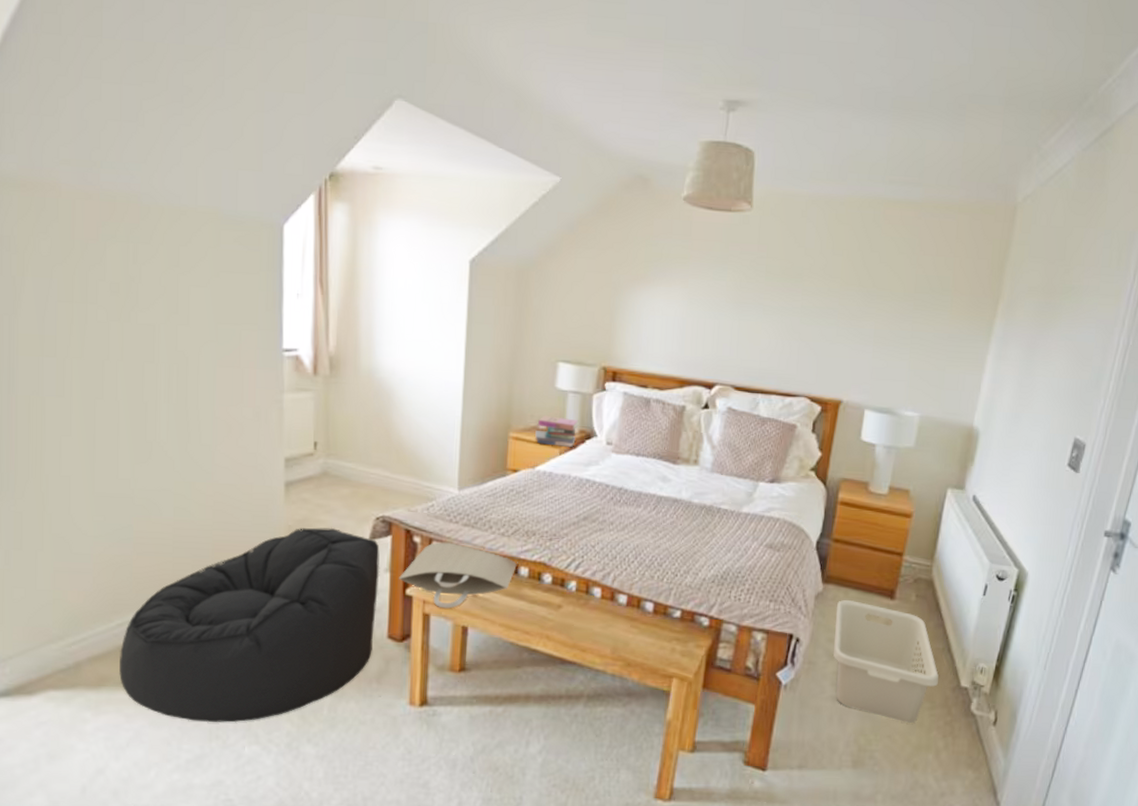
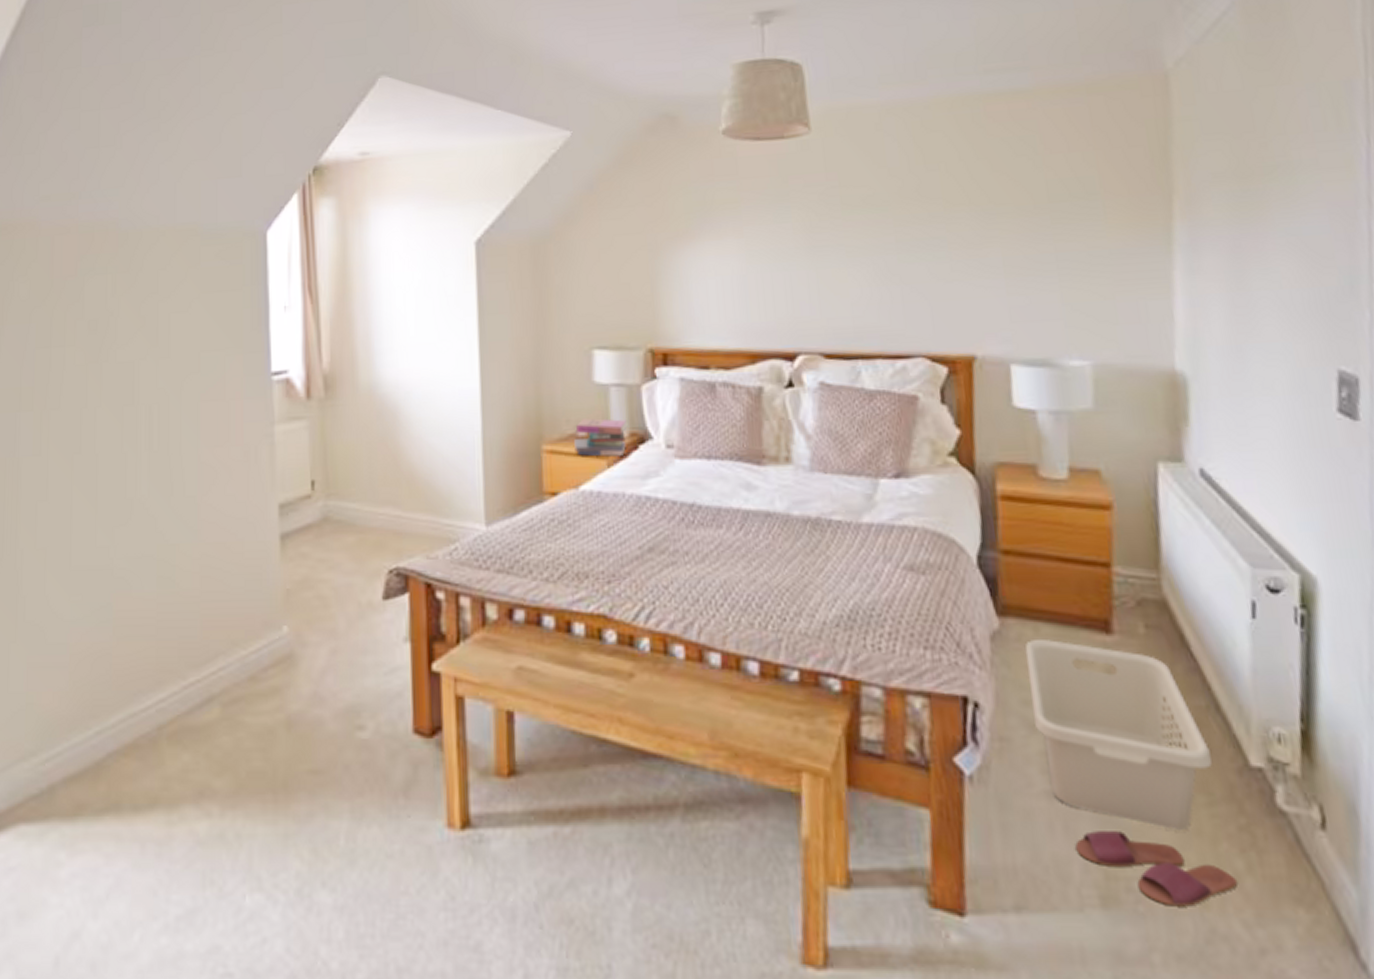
bean bag chair: present [119,527,380,723] -> none [98,587,398,861]
tote bag: present [398,542,518,609] -> none [421,595,570,687]
slippers: none [844,722,938,768] -> present [1075,831,1239,907]

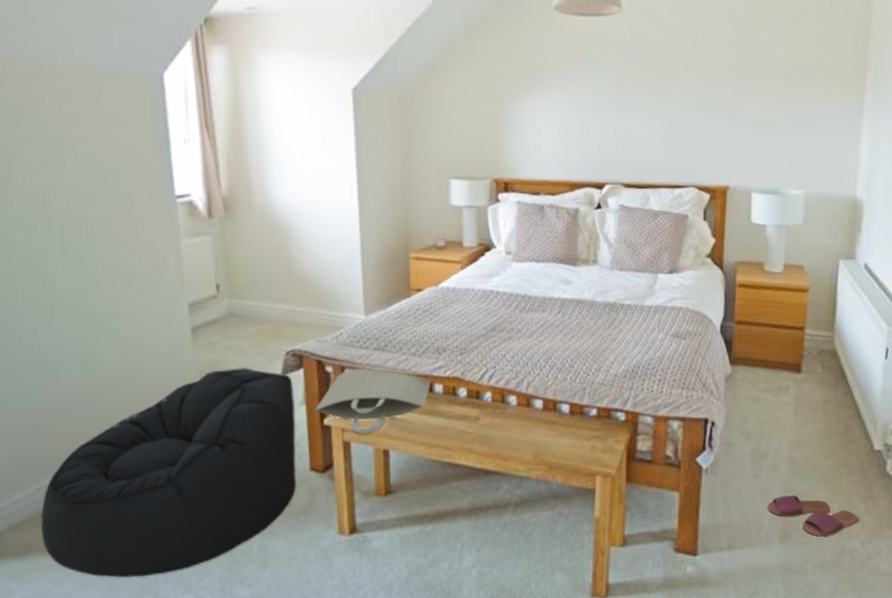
bean bag chair: none [98,587,398,861] -> present [40,367,297,578]
tote bag: none [421,595,570,687] -> present [314,367,432,435]
books: present [574,418,628,456] -> none [435,232,477,261]
laundry basket: present [1024,638,1213,830] -> none [746,378,853,492]

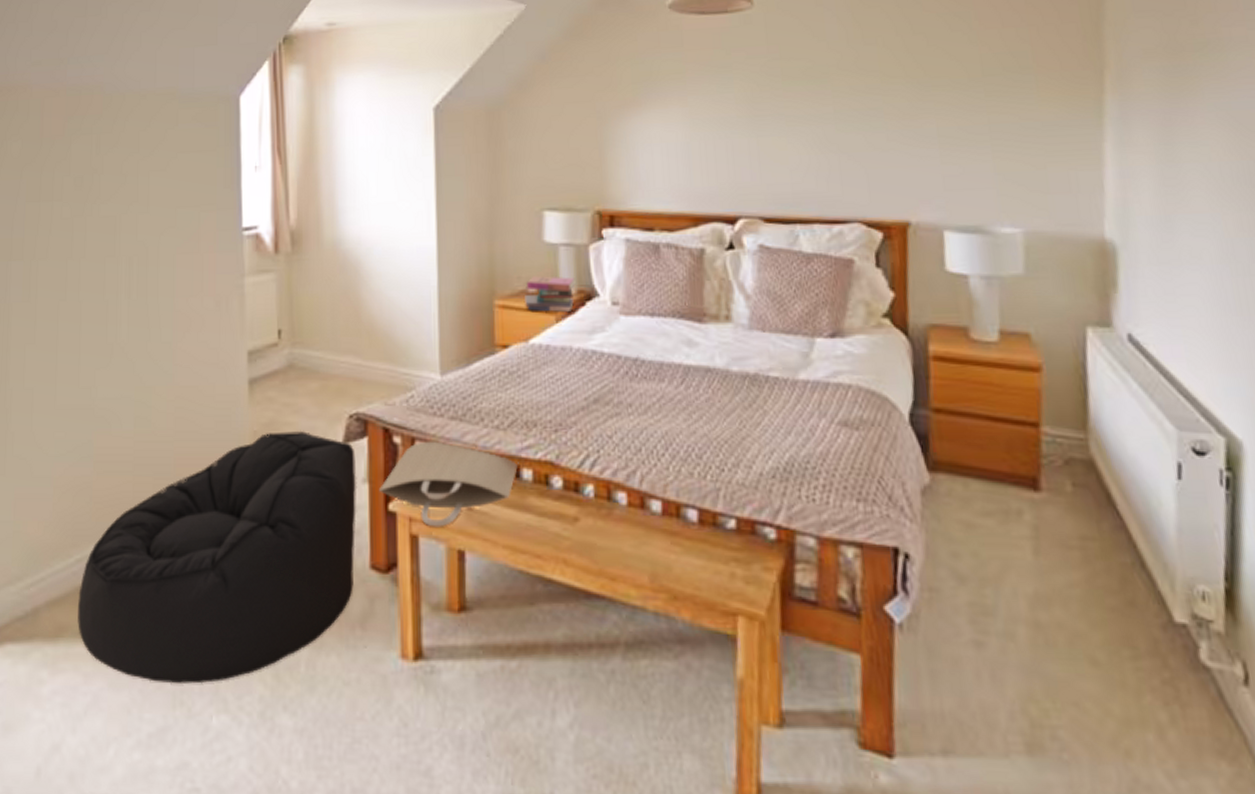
books: none [435,232,477,261] -> present [525,276,575,312]
slippers: present [768,495,860,537] -> none [1002,680,1162,756]

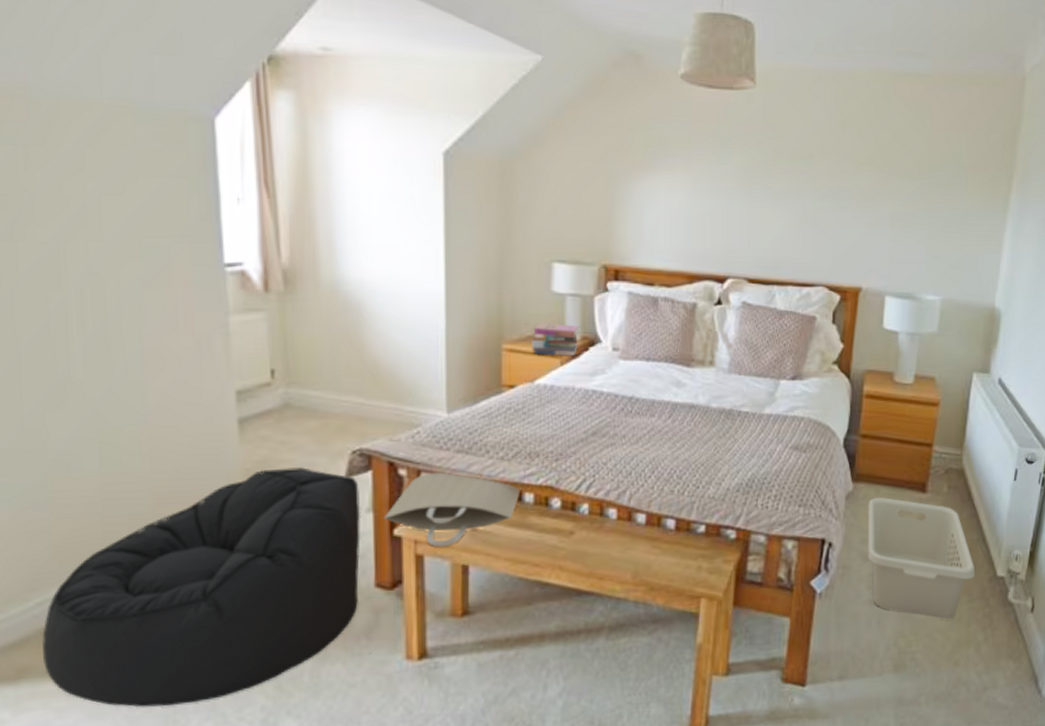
laundry basket: none [954,494,1138,682] -> present [867,497,976,619]

